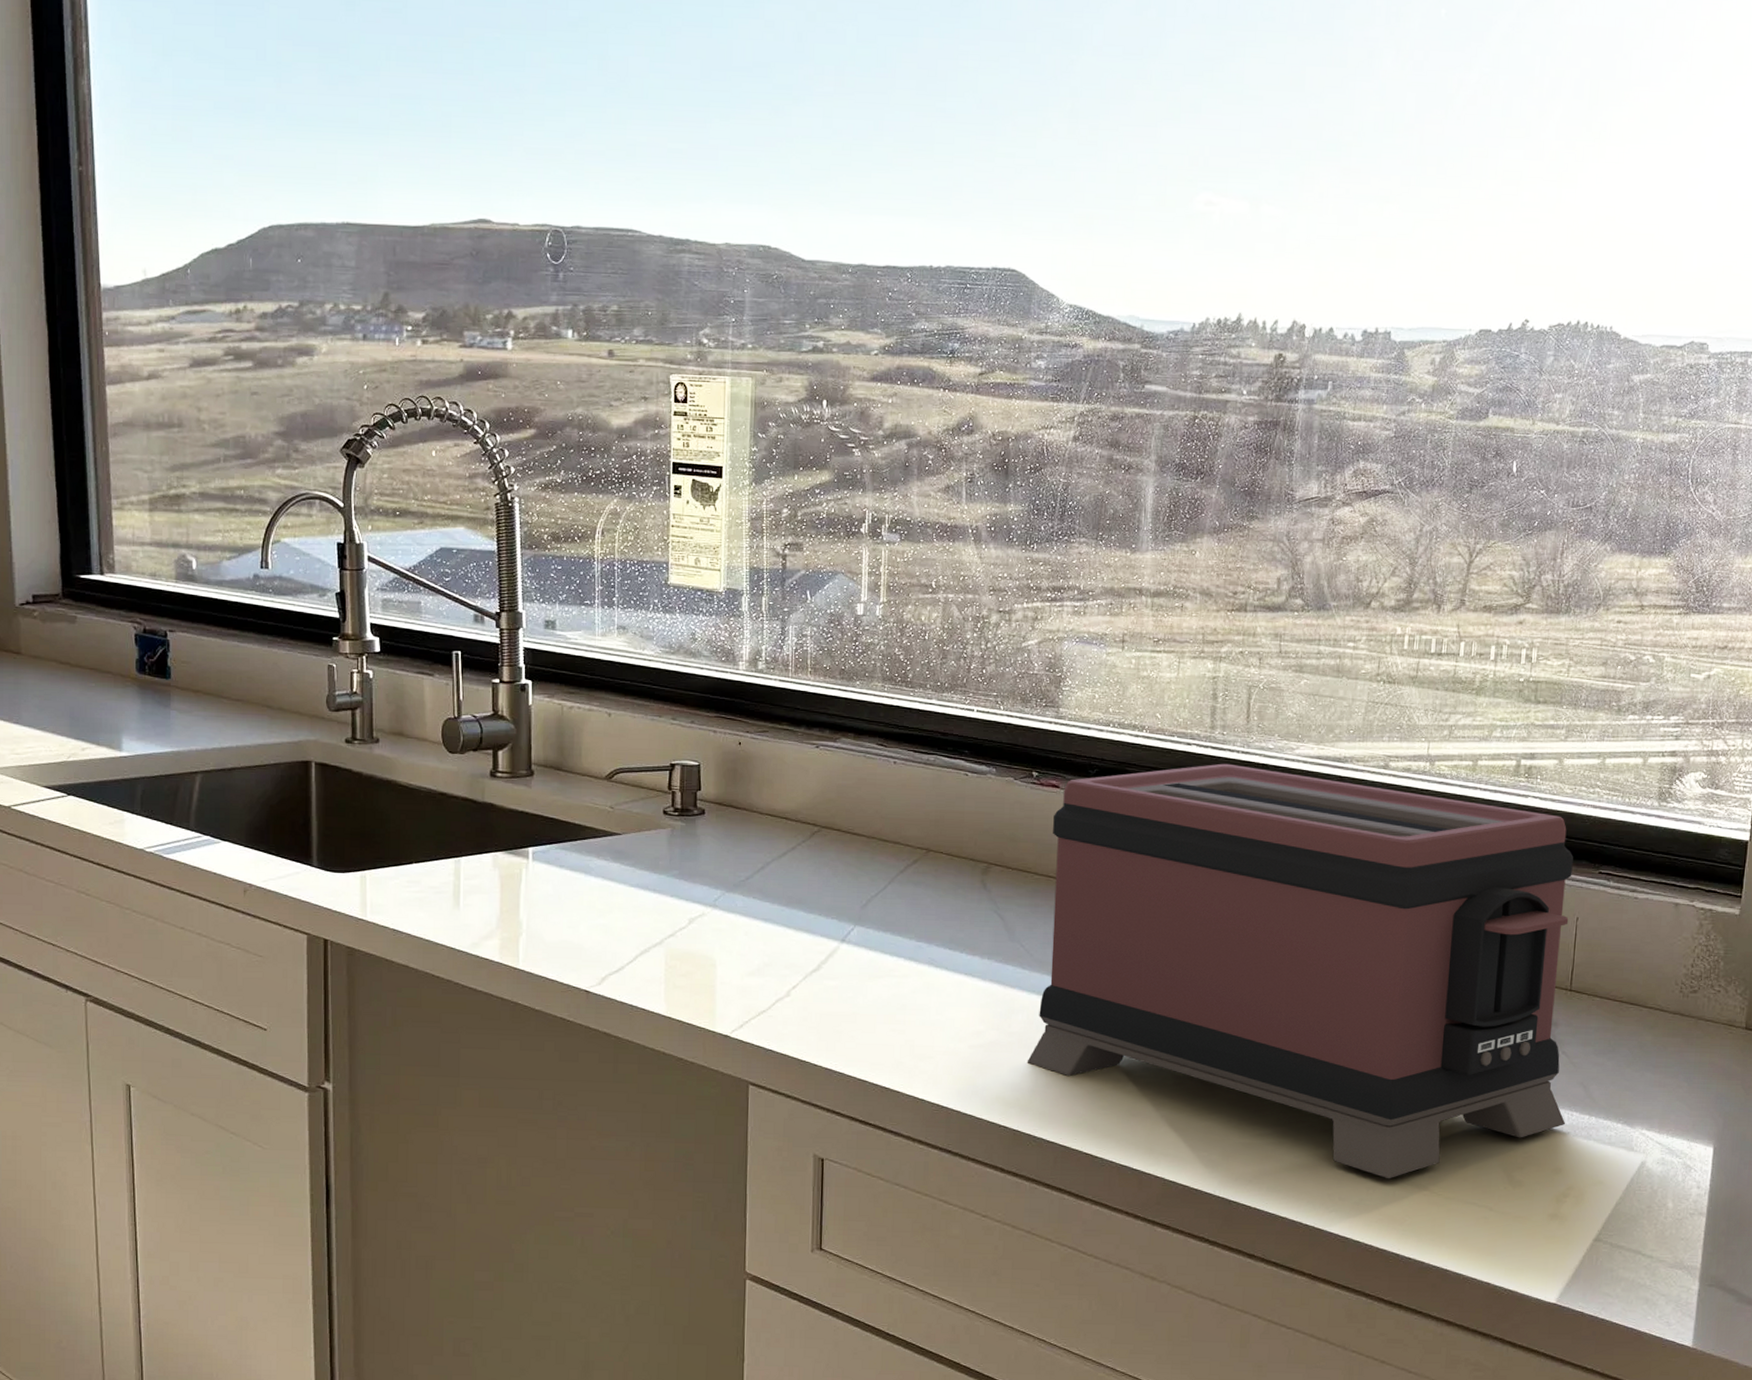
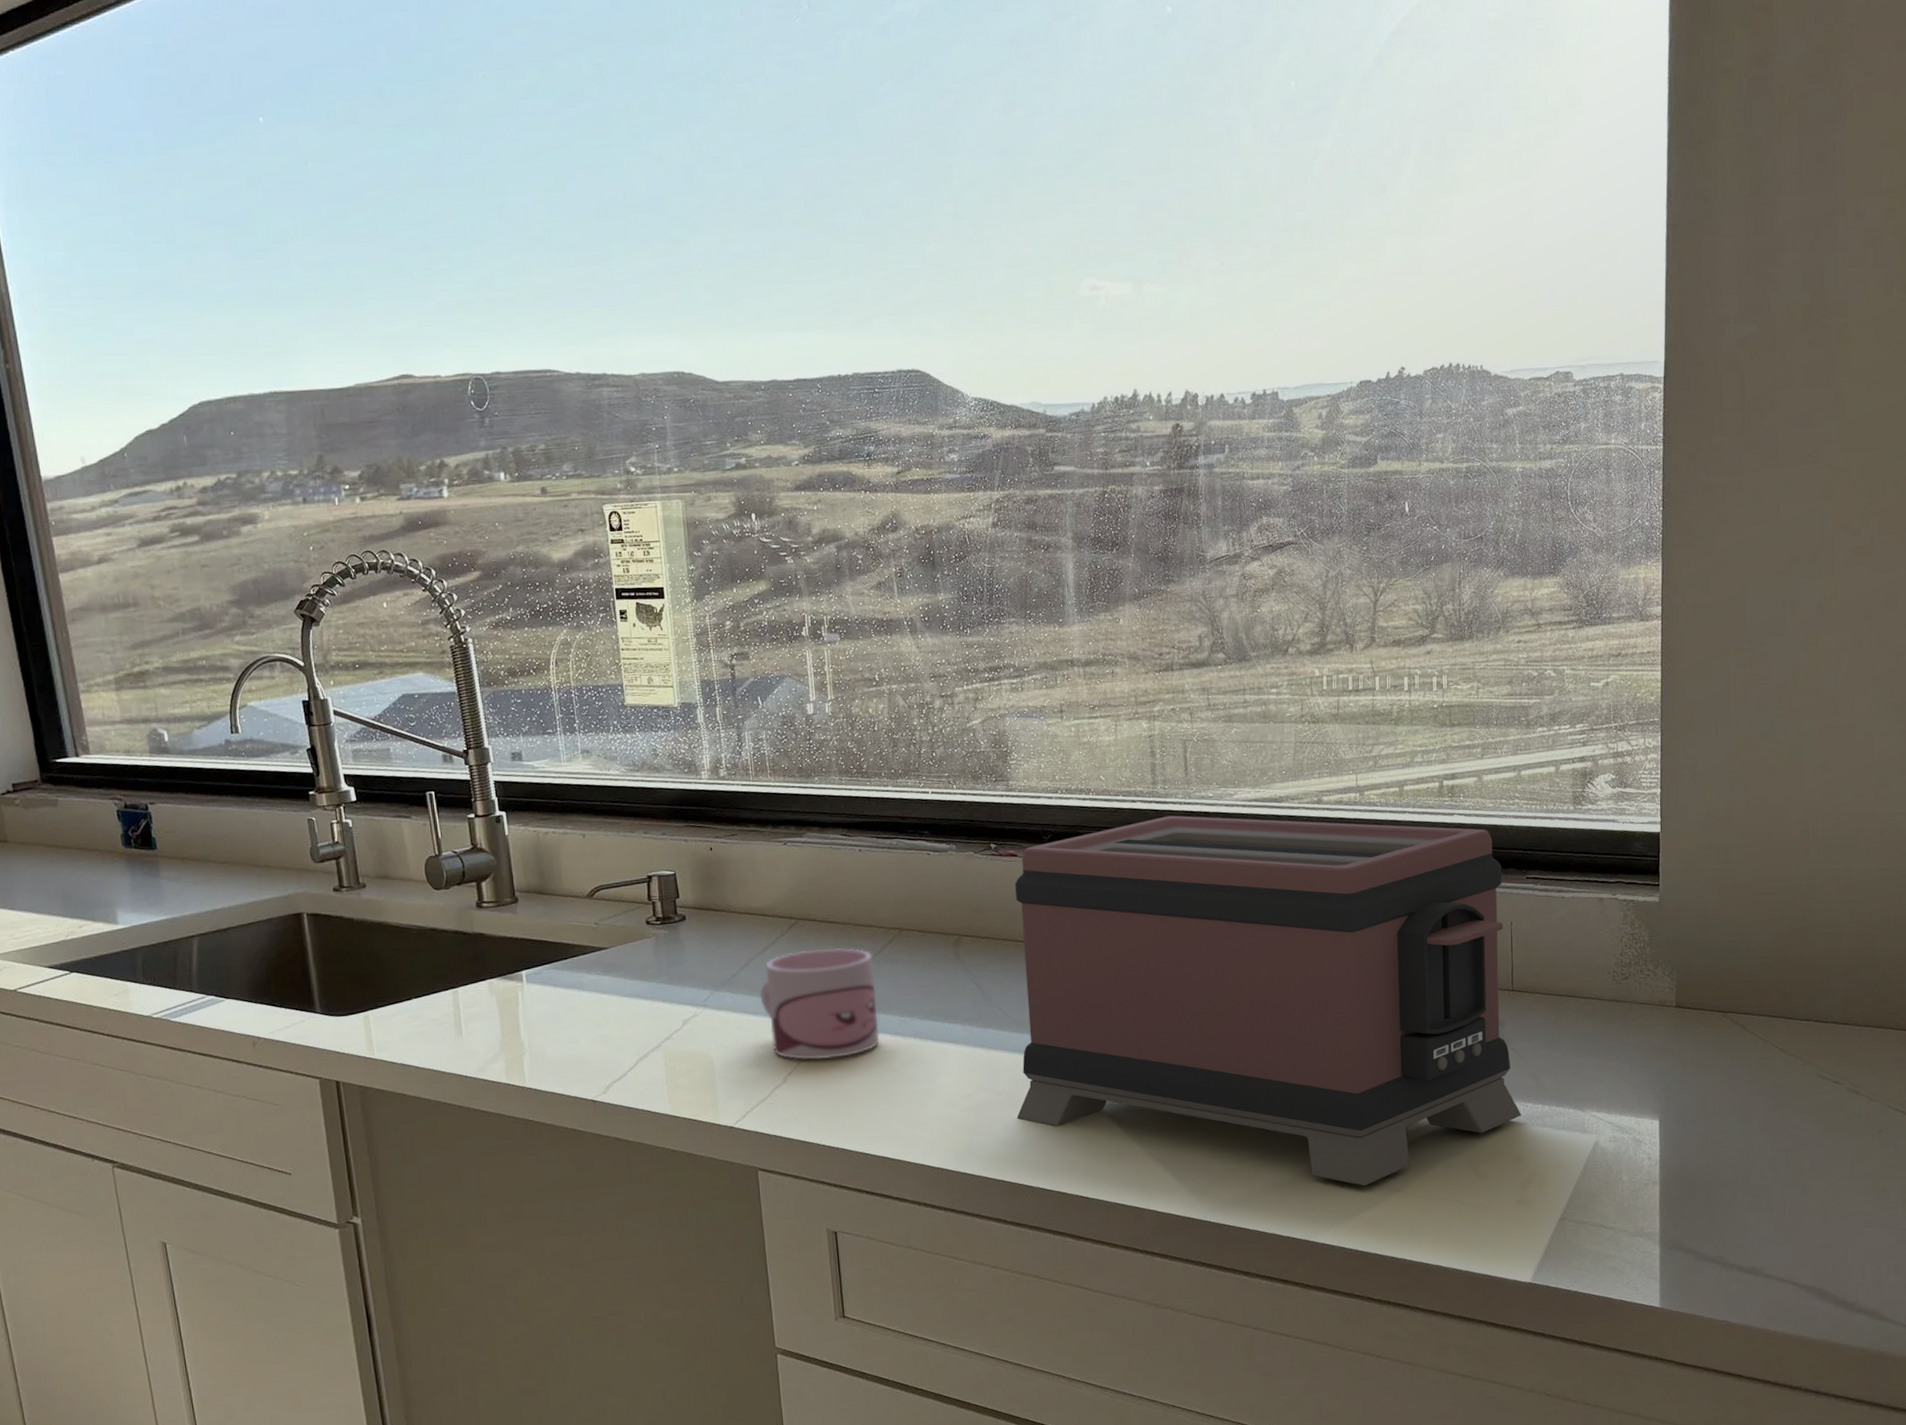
mug: none [772,860,896,977] -> present [759,947,880,1060]

